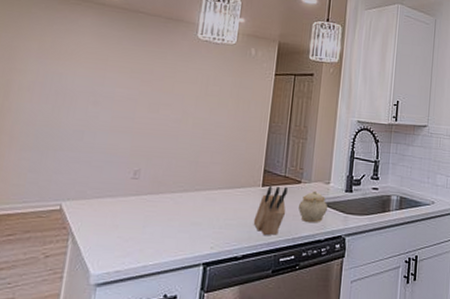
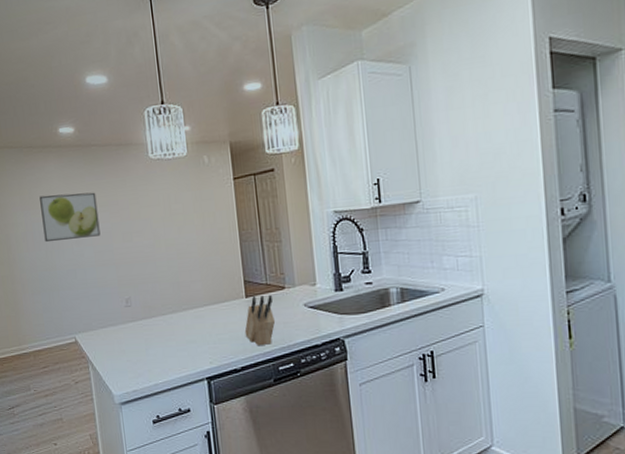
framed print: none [55,47,131,101] -> present [39,192,101,243]
teapot: present [299,191,327,223] -> none [287,294,319,329]

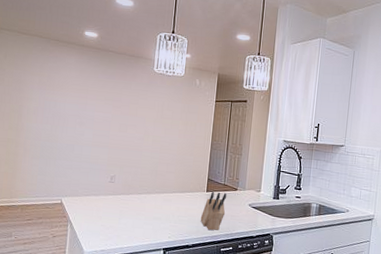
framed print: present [39,192,101,243] -> none [53,81,105,123]

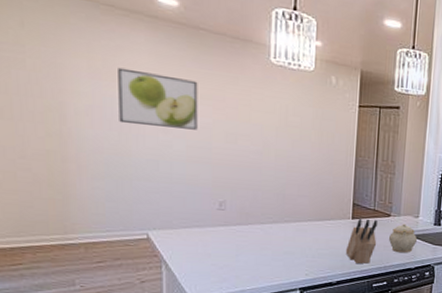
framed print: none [53,81,105,123] -> present [118,67,198,130]
teapot: none [235,197,259,223] -> present [389,223,417,253]

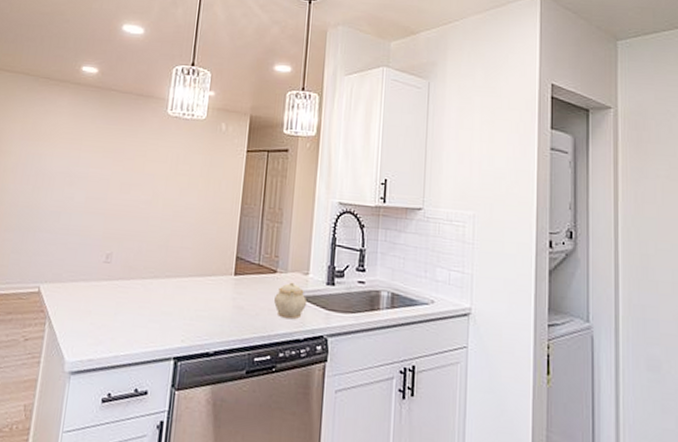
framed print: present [118,67,198,130] -> none [35,128,104,182]
knife block: present [345,219,377,264] -> none [225,275,262,331]

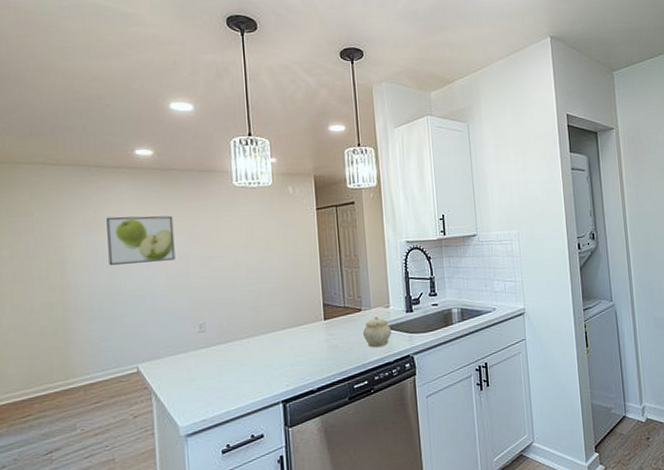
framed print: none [35,128,104,182] -> present [106,215,175,266]

